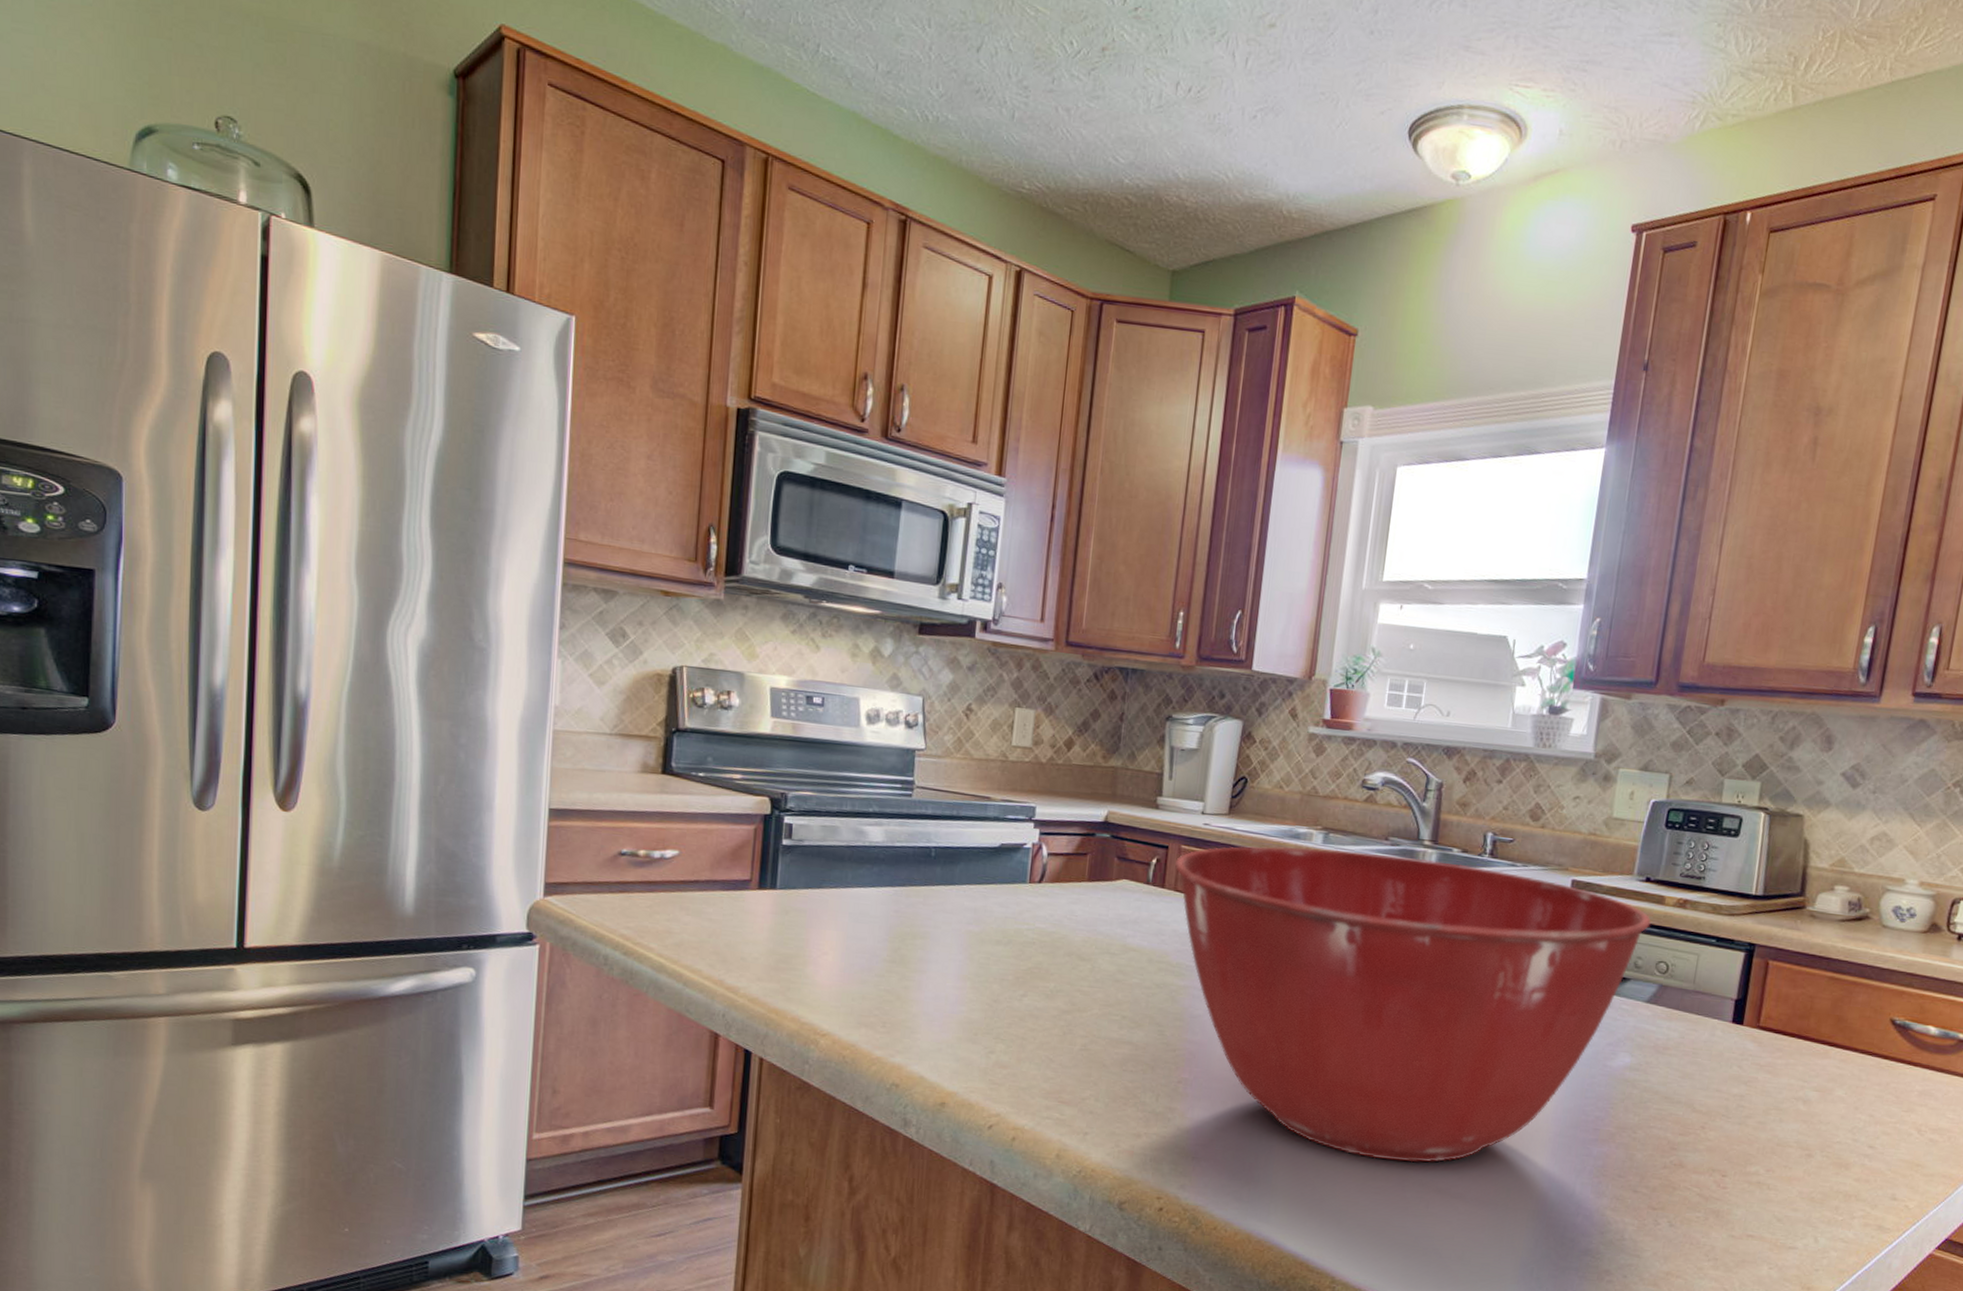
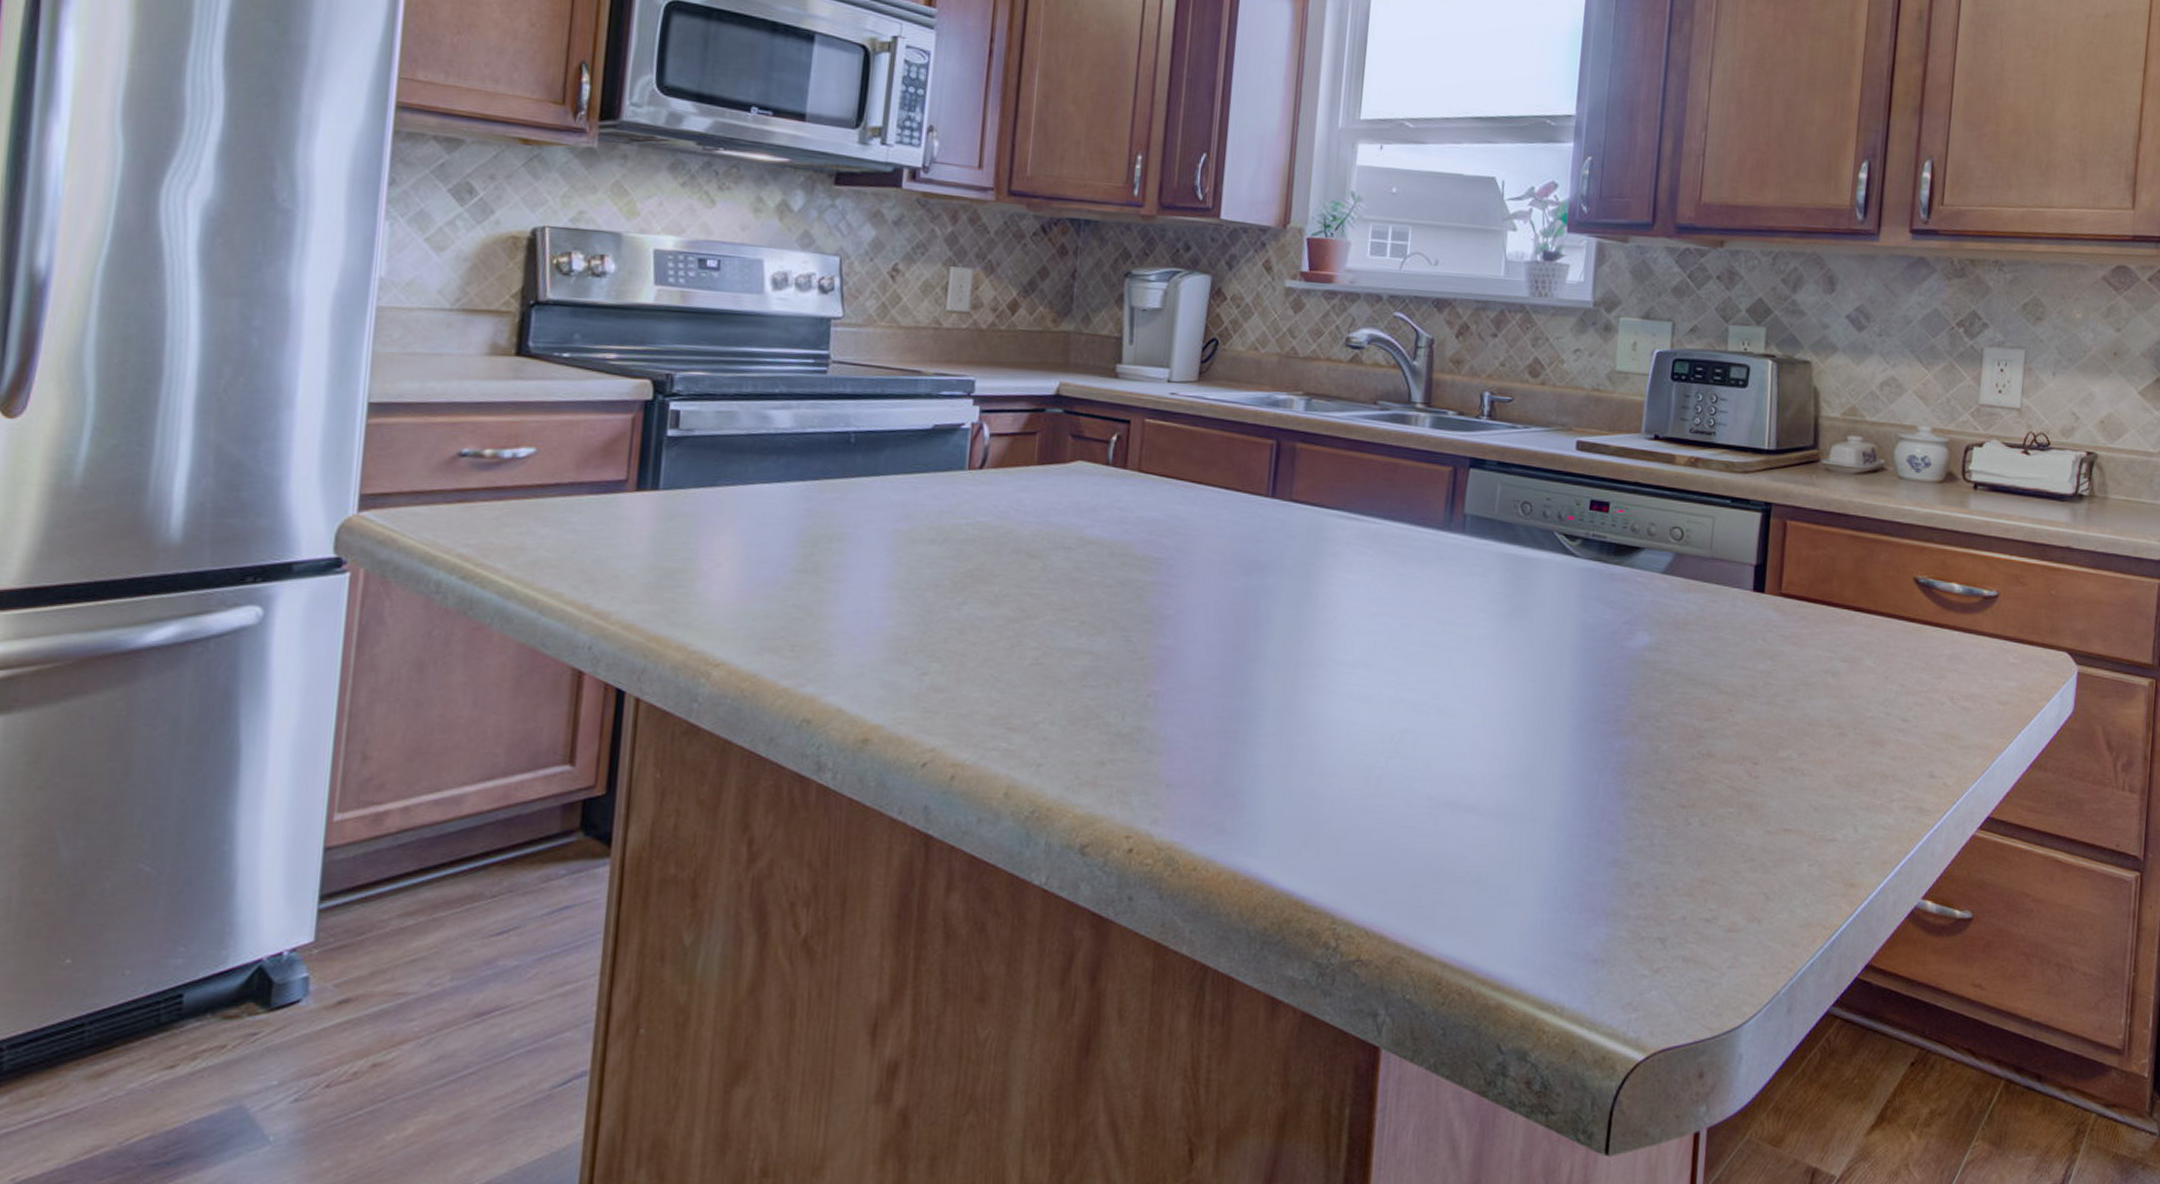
mixing bowl: present [1175,846,1651,1163] -> none [1138,415,1662,773]

